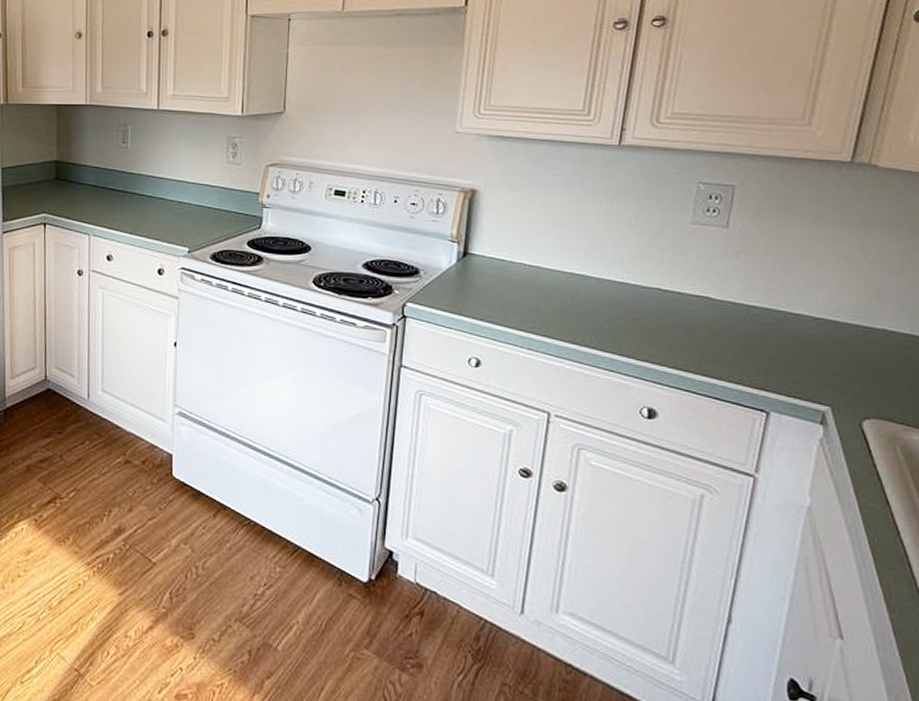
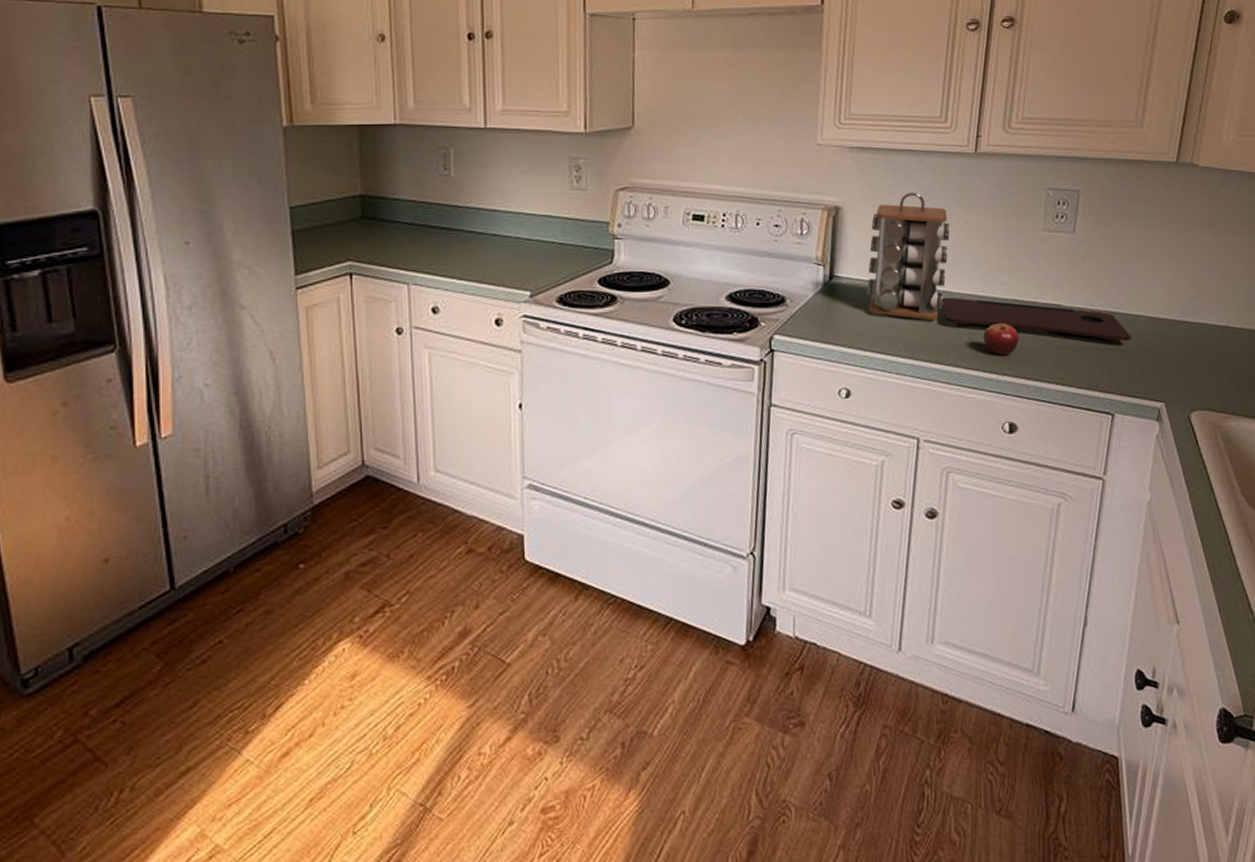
spice rack: none [500,180,590,302] -> present [866,192,950,321]
cutting board: none [578,280,792,341] -> present [942,297,1131,344]
fruit: none [621,310,662,341] -> present [982,323,1020,355]

